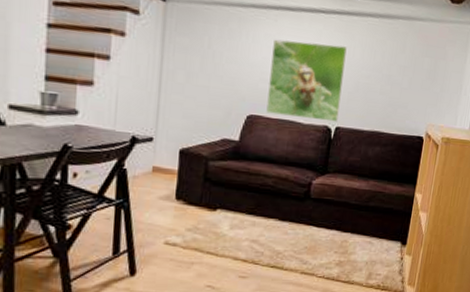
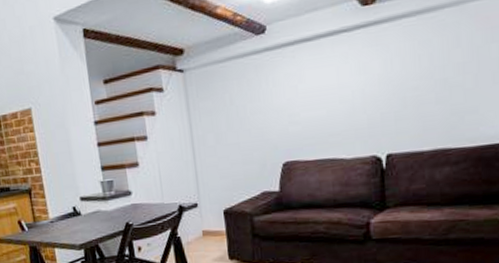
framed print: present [266,39,347,122] -> none [295,61,387,157]

